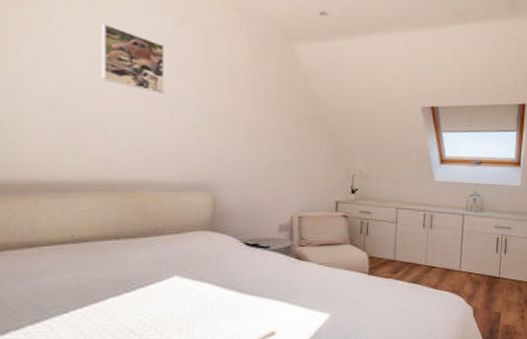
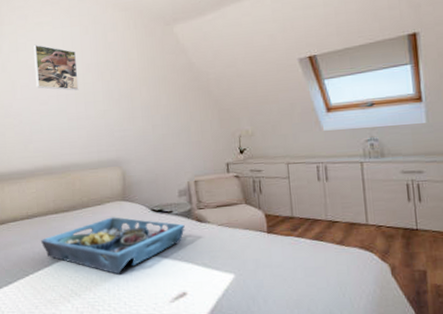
serving tray: none [91,248,282,313] -> present [41,217,185,275]

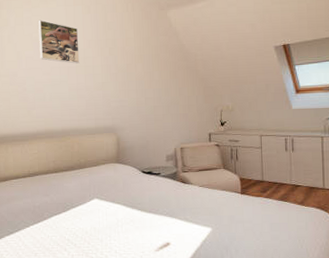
serving tray: present [41,217,185,275] -> none [41,177,171,227]

